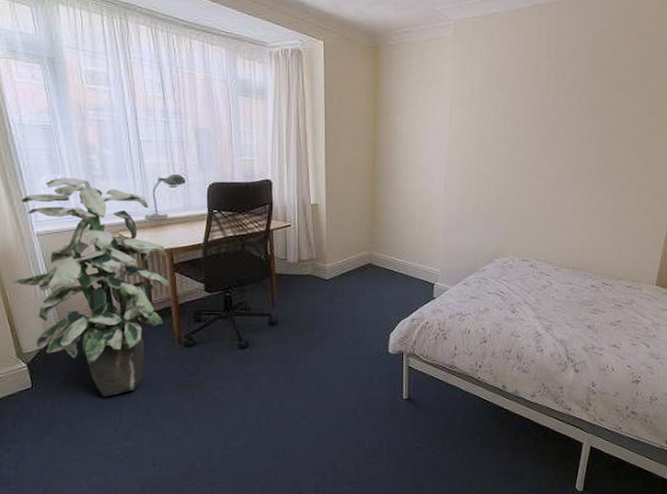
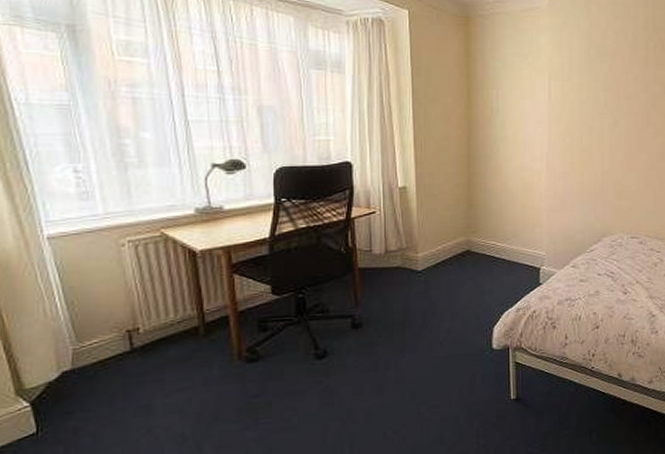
indoor plant: present [12,178,169,397] -> none [10,167,226,435]

